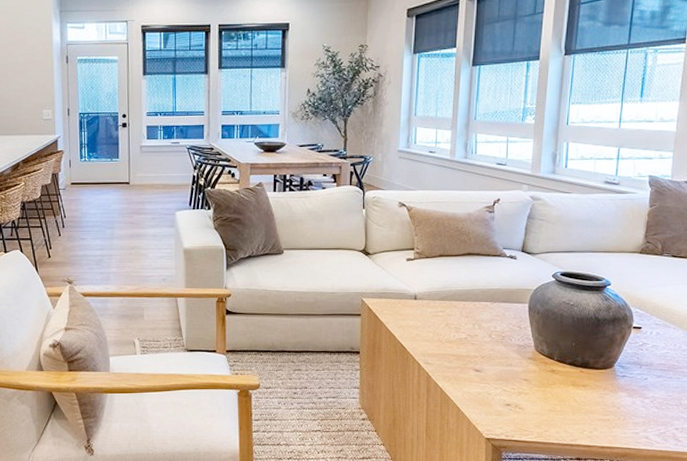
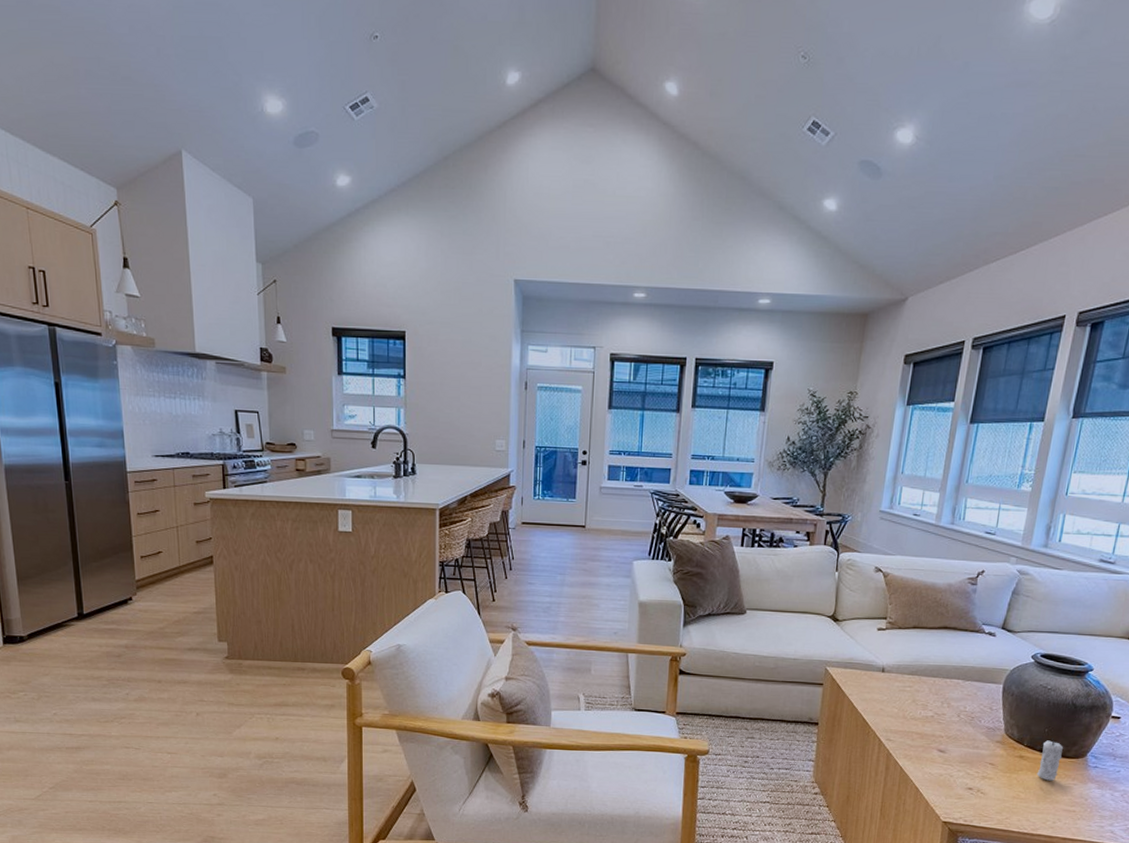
candle: none [569,350,592,392] -> present [1036,737,1064,781]

